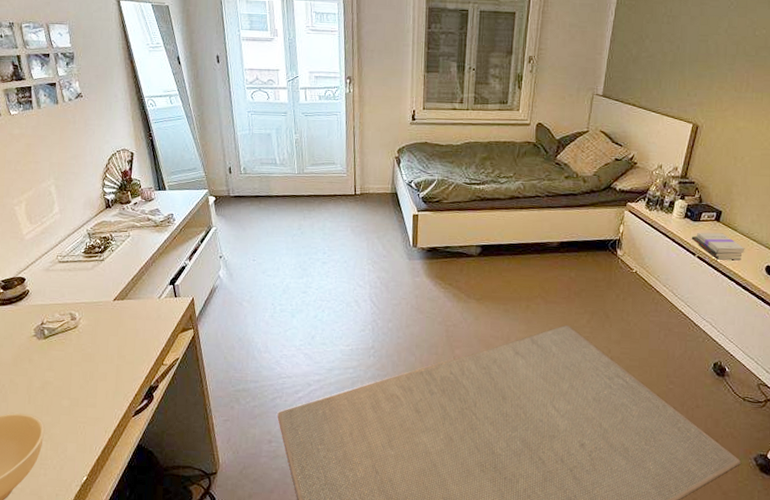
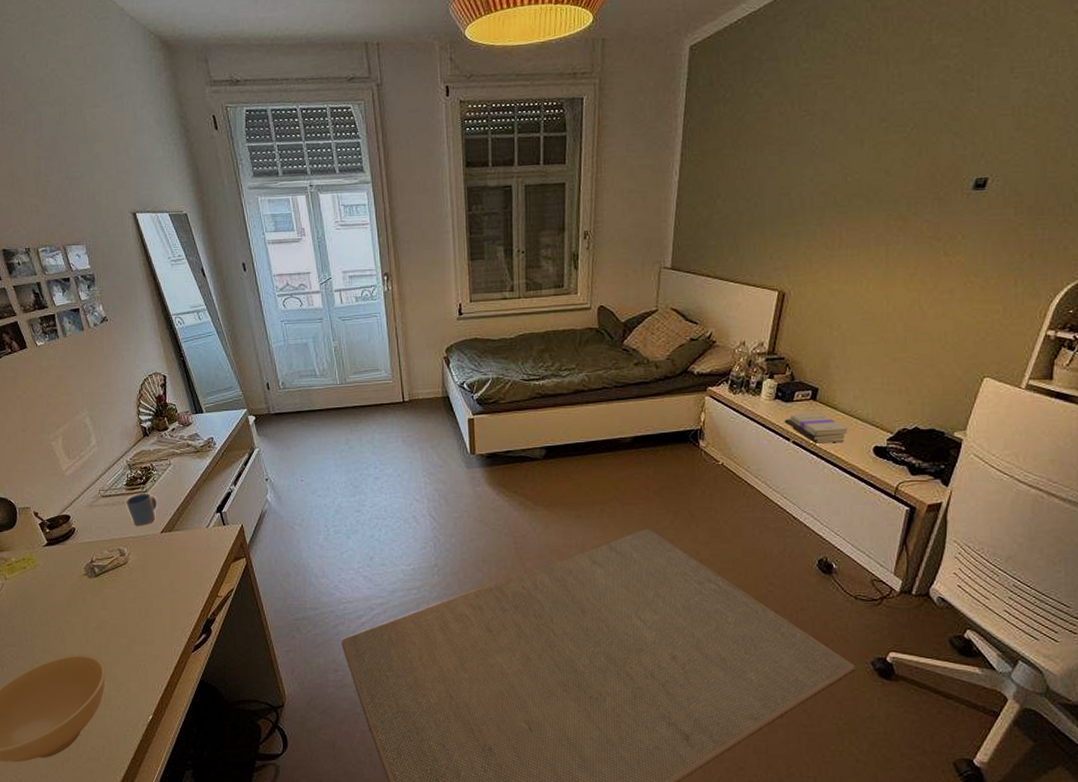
mug: none [82,261,113,293] -> present [126,493,158,526]

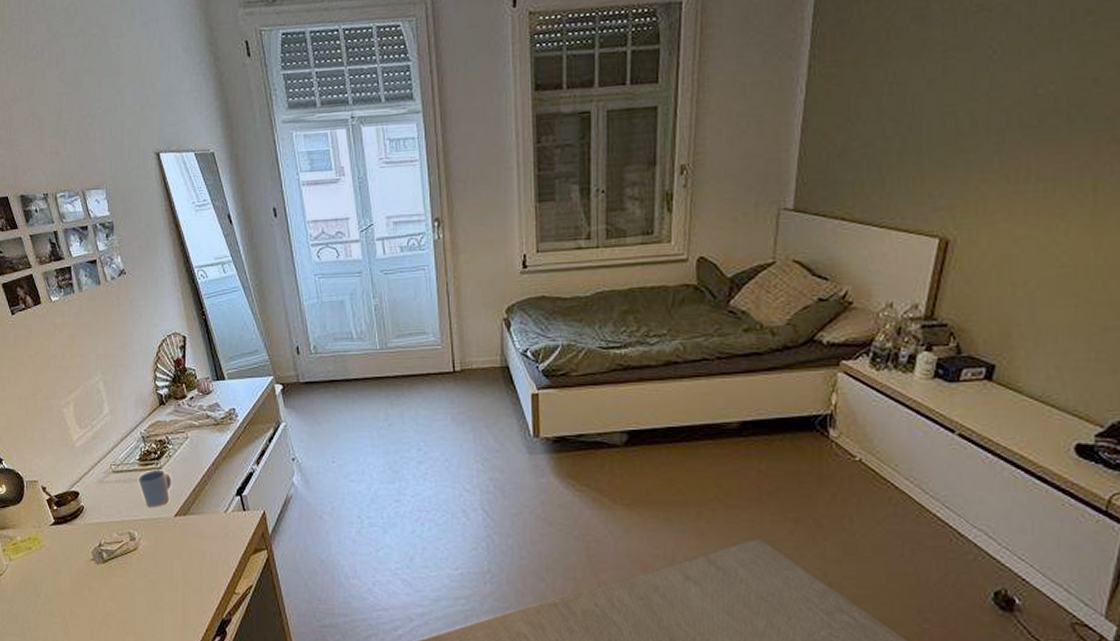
books: present [784,413,848,444] -> none [946,397,1038,438]

